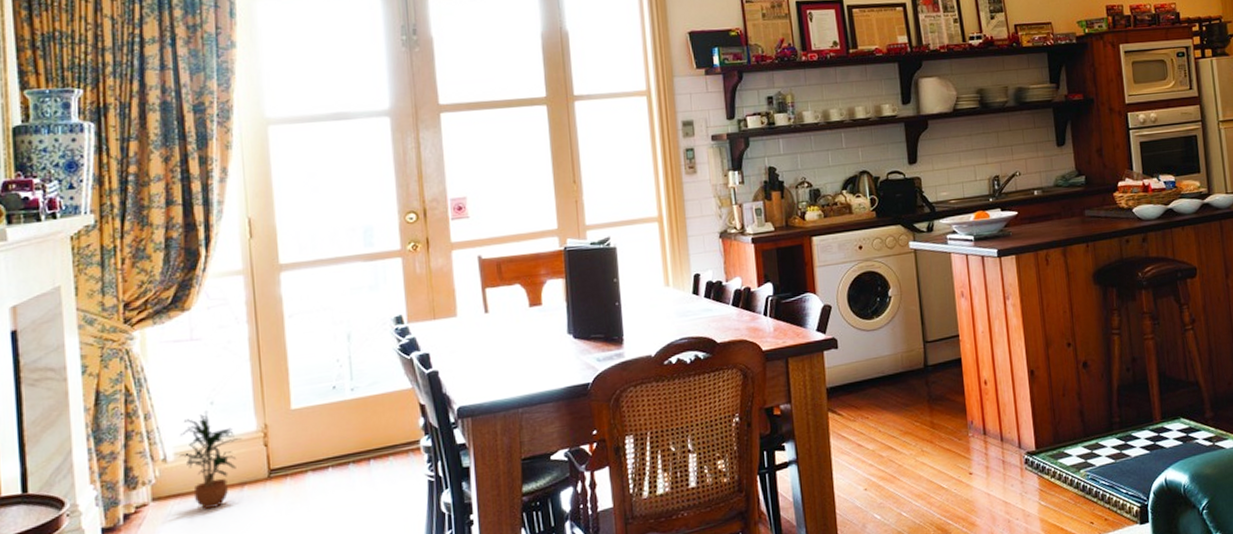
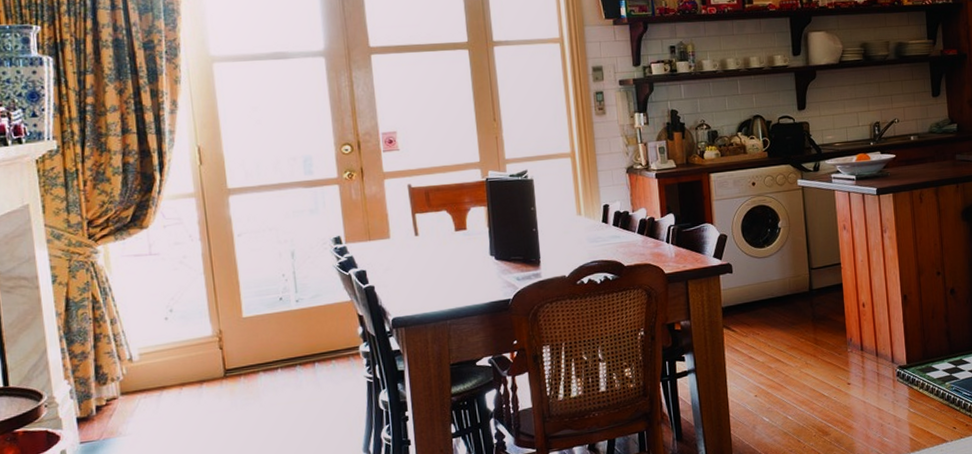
potted plant: present [178,414,243,509] -> none [143,320,200,403]

